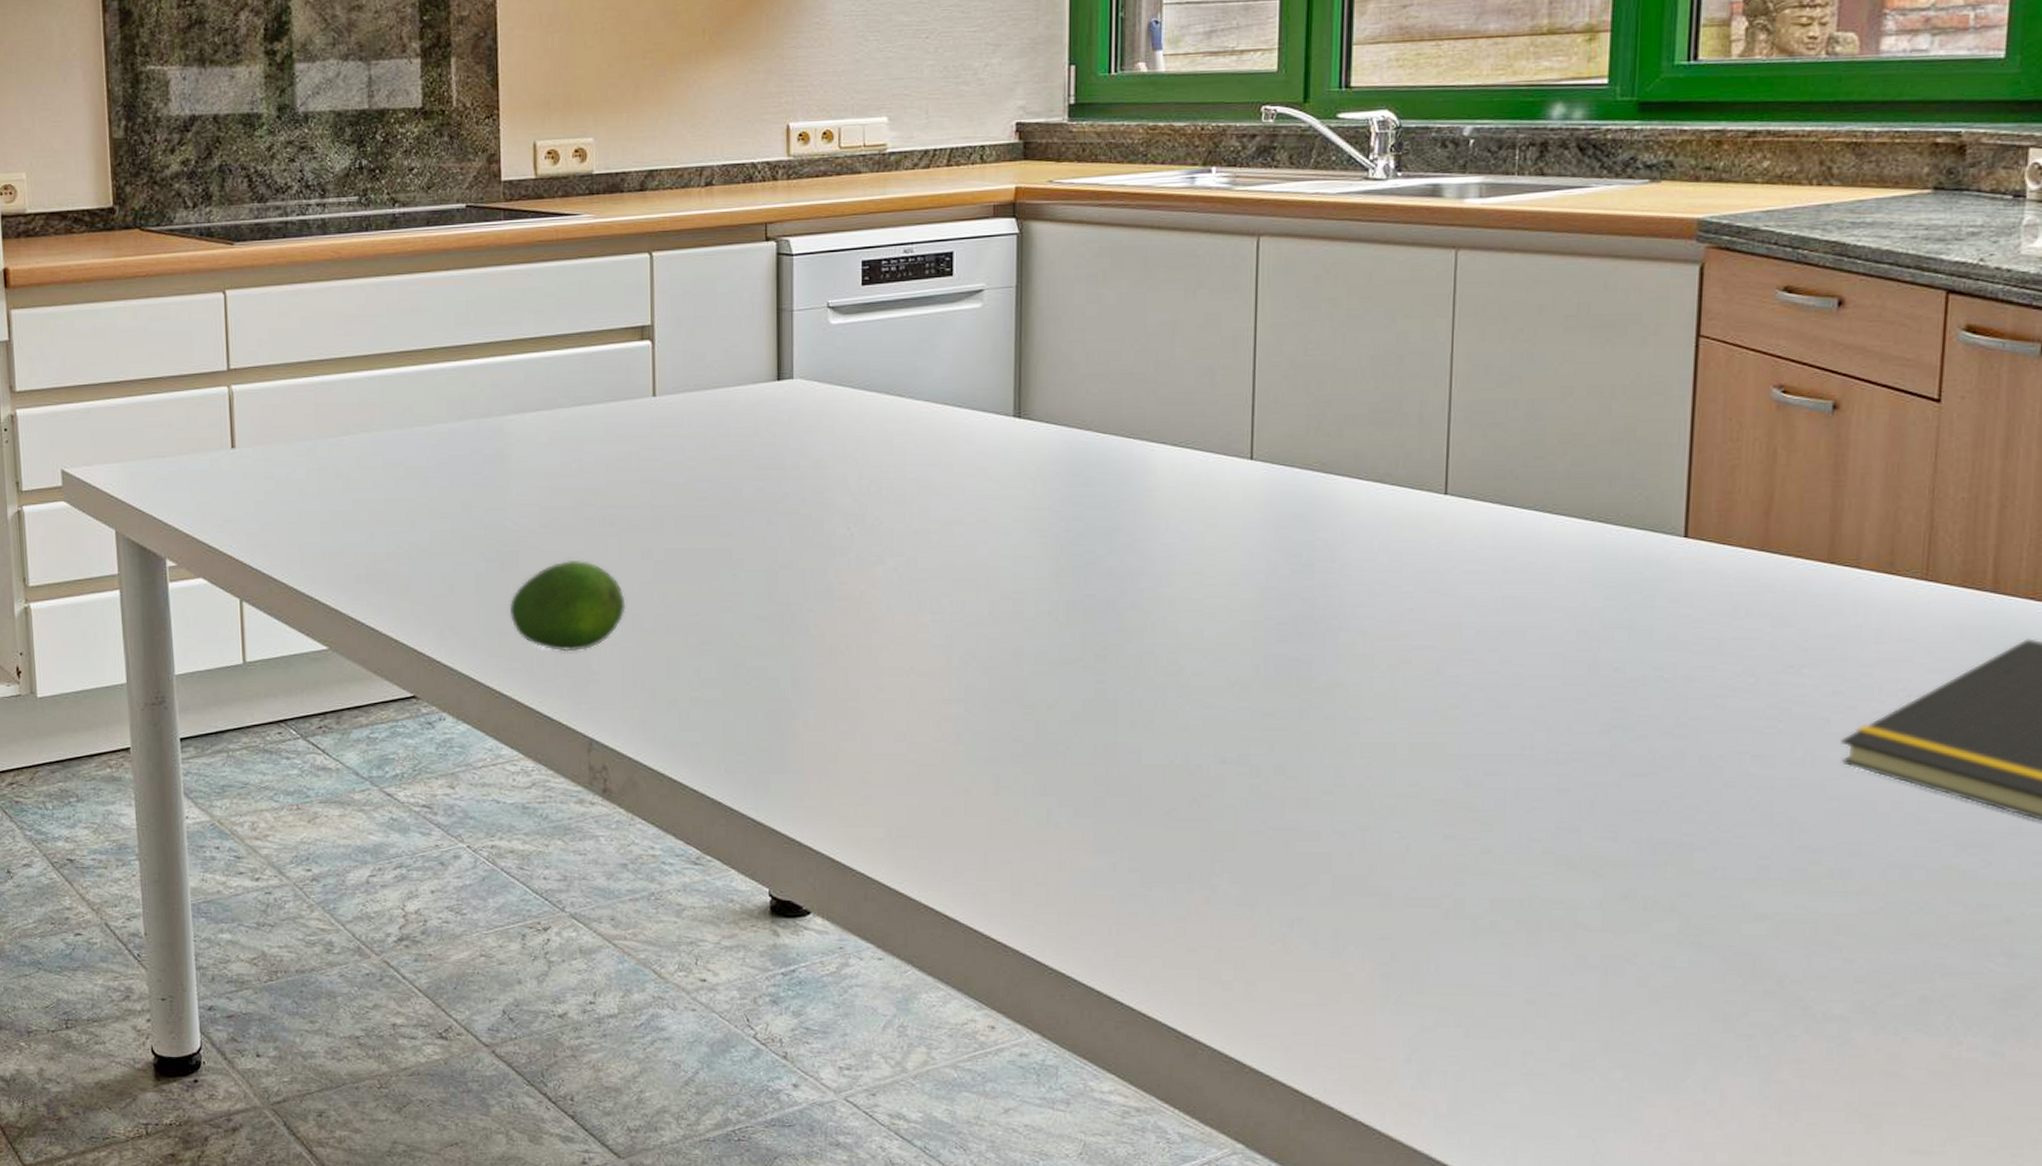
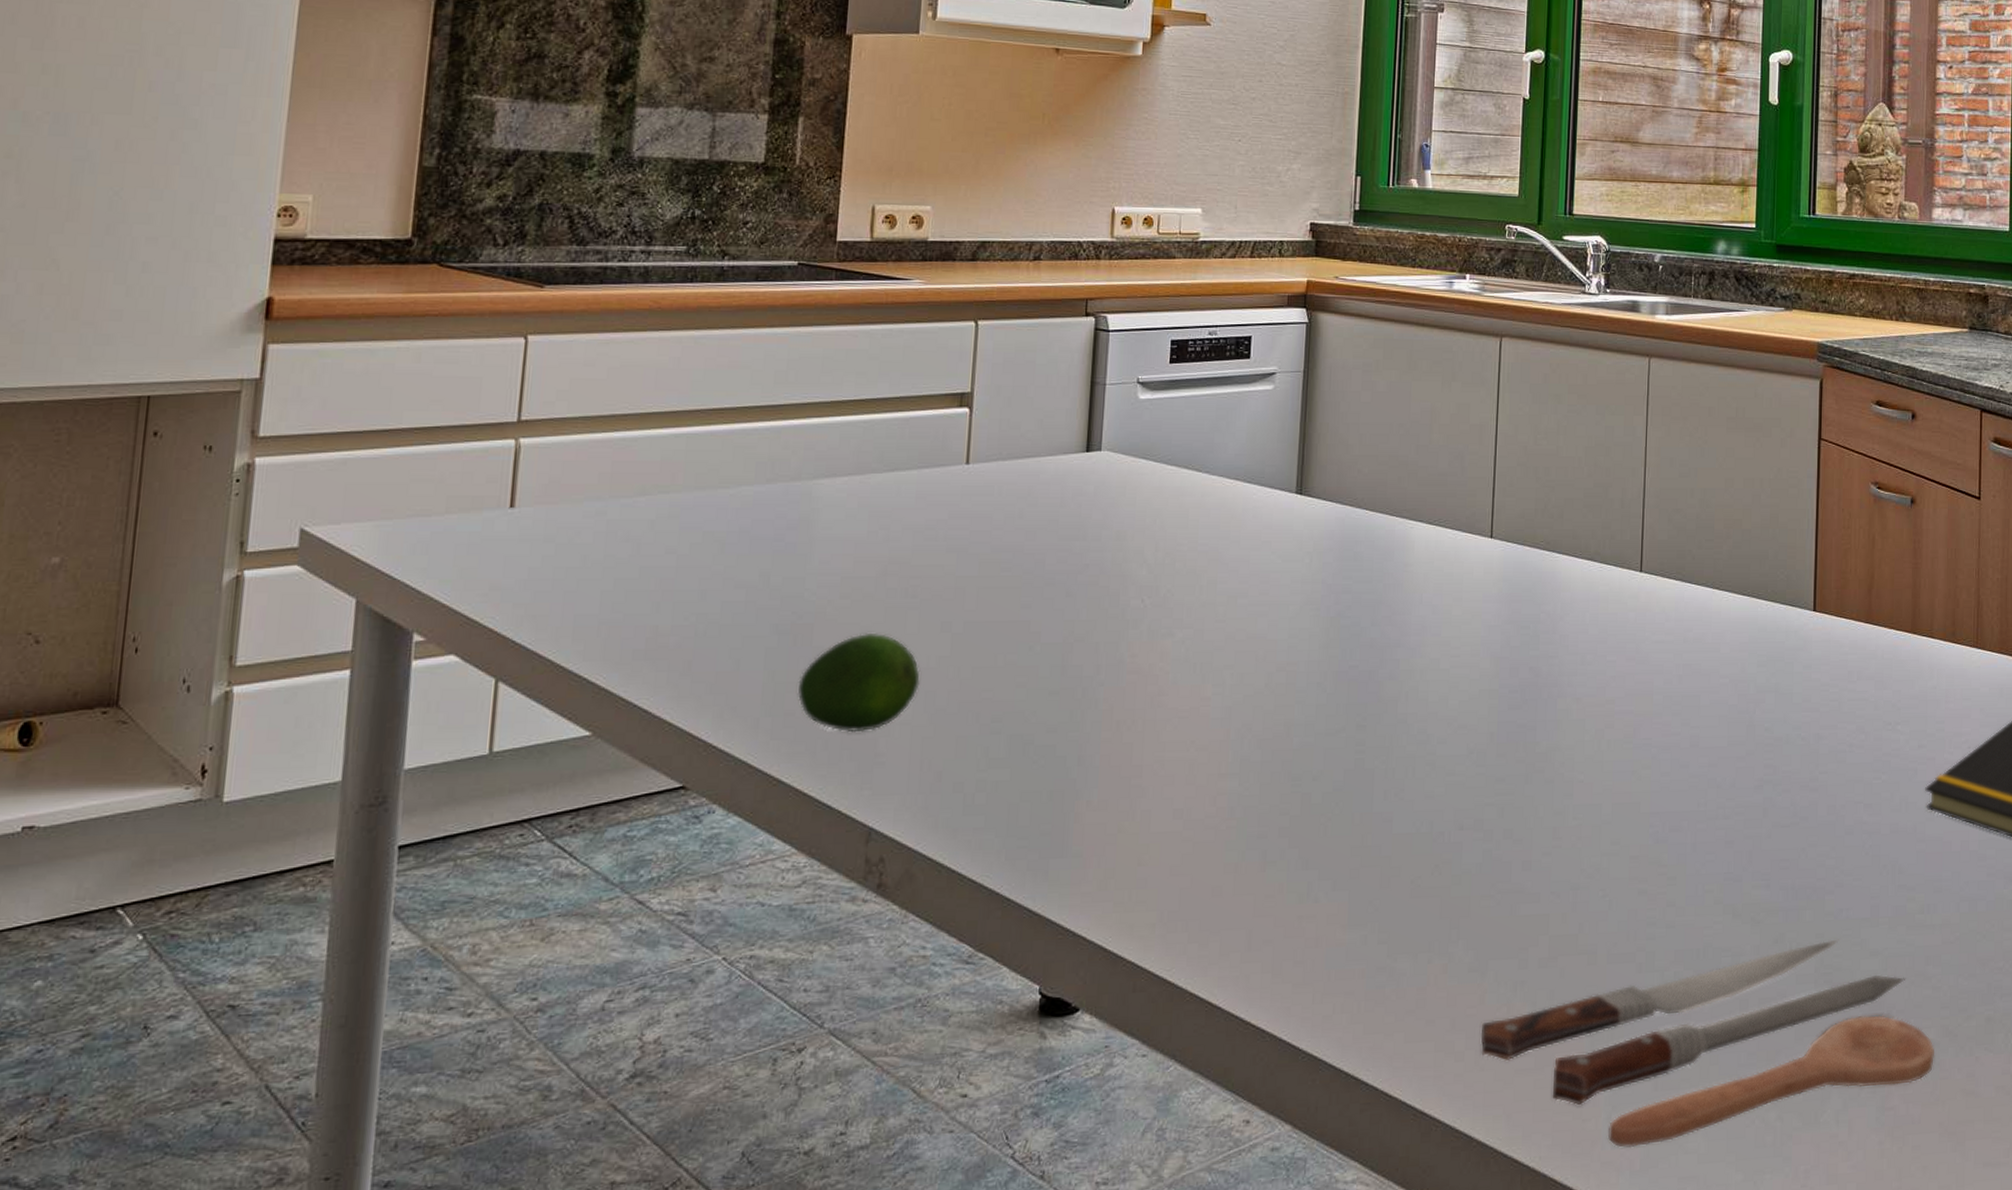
spoon: none [1251,899,1845,1092] -> present [1480,939,1935,1149]

